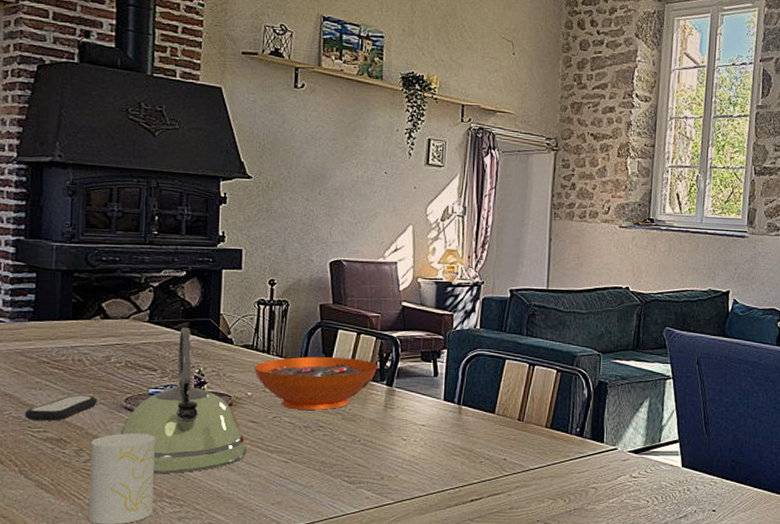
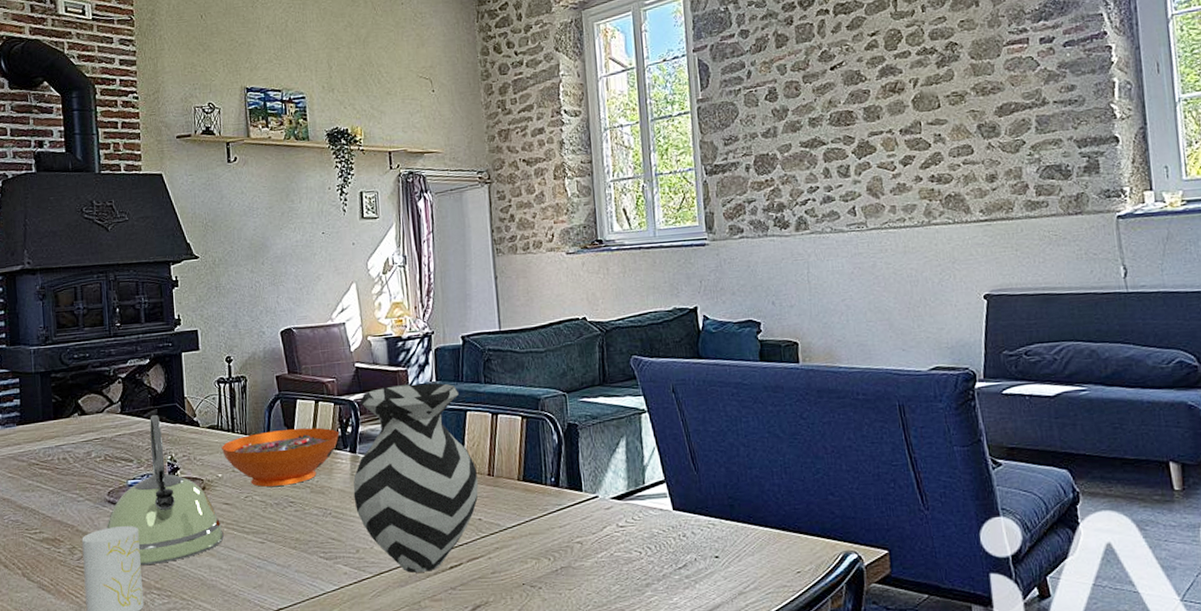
remote control: present [24,395,97,421] -> none [21,493,84,522]
vase: none [384,328,509,503] -> present [353,383,479,573]

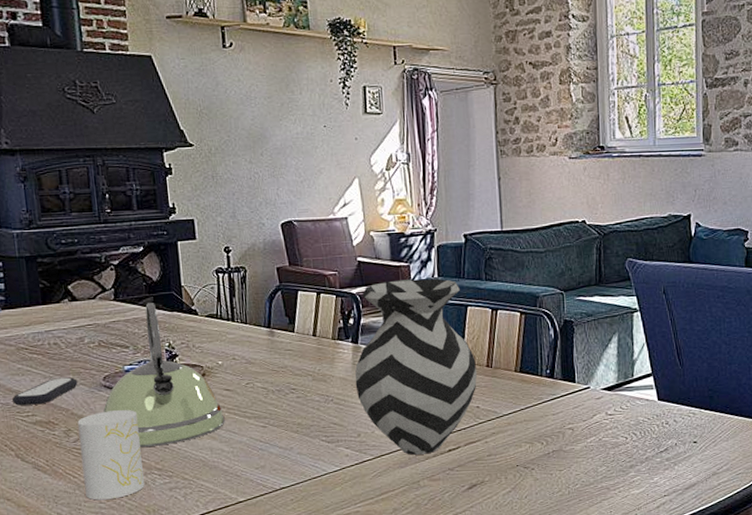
remote control: none [21,493,84,522] -> present [11,377,78,406]
decorative bowl: present [221,427,340,487] -> none [220,318,342,374]

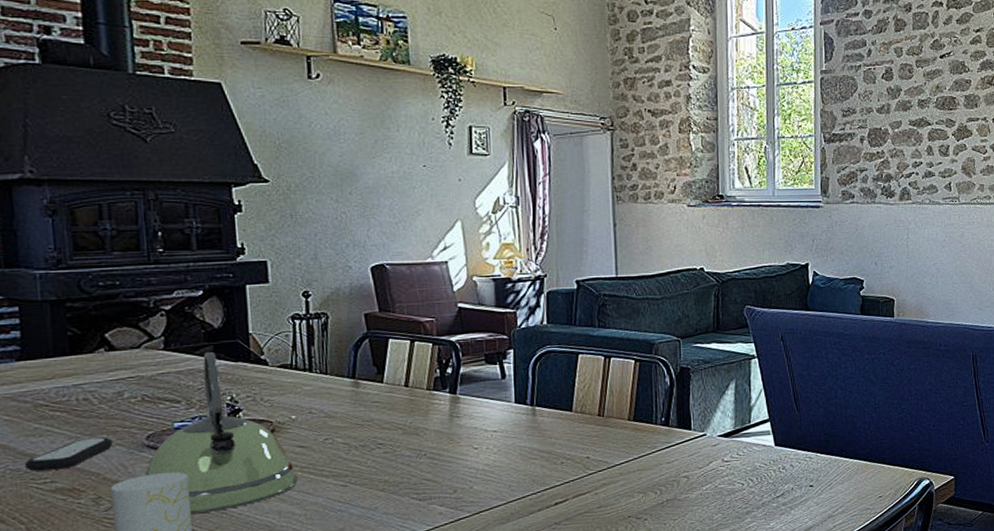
vase: present [354,278,478,455] -> none [452,325,588,510]

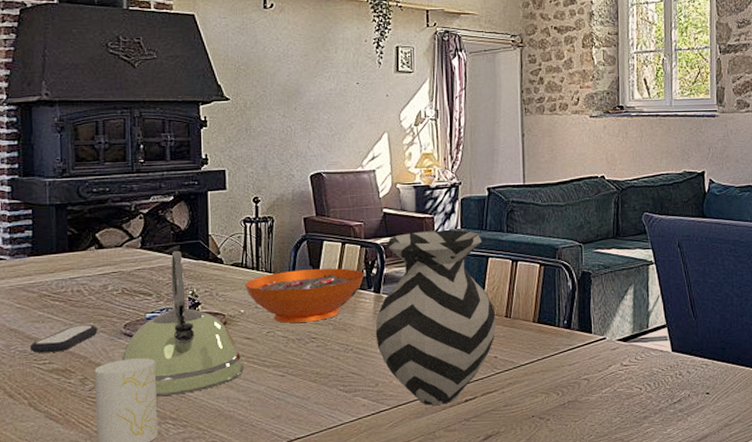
decorative bowl: none [295,368,438,429] -> present [244,268,365,323]
vase: none [452,325,588,510] -> present [375,230,496,405]

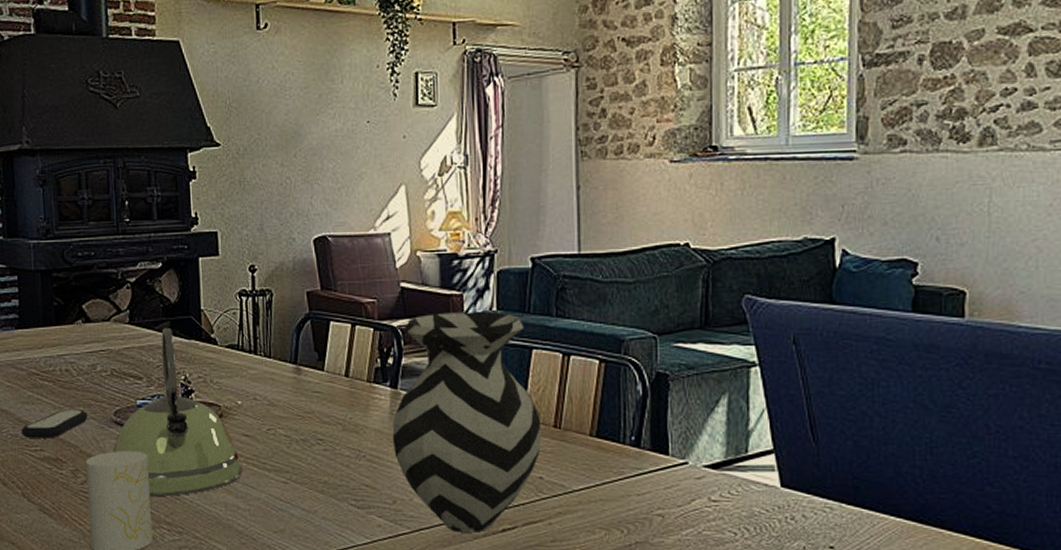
decorative bowl: present [244,268,365,323] -> none [241,354,379,420]

